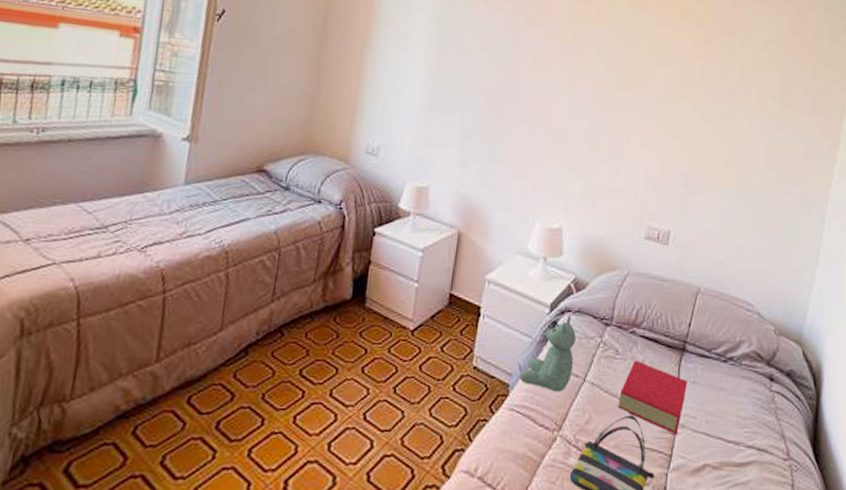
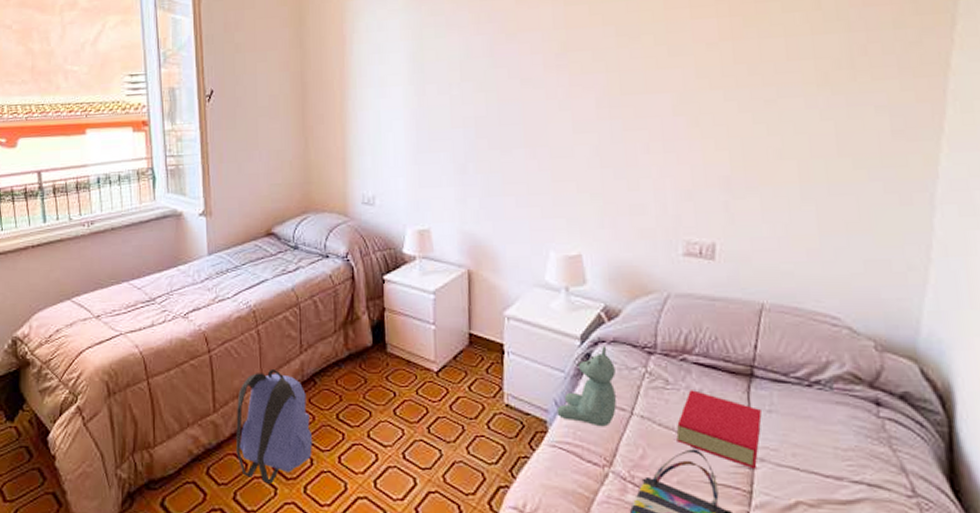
backpack: none [174,316,270,446] -> present [236,368,312,484]

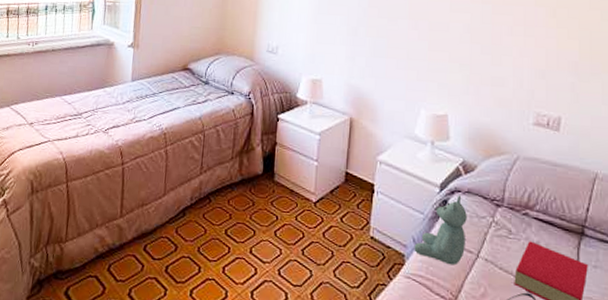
backpack: present [236,368,312,484] -> none [135,184,202,285]

